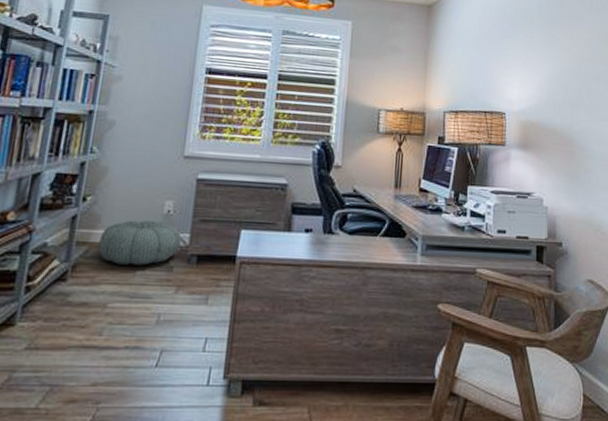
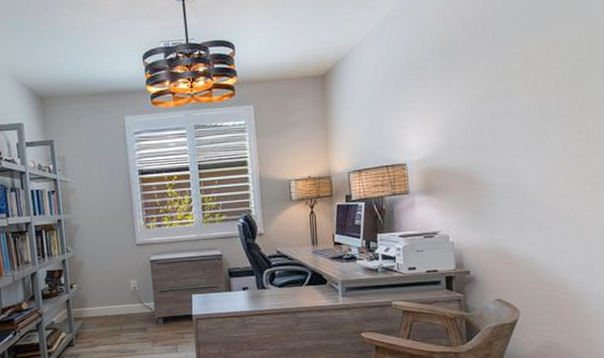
pouf: present [98,220,181,266] -> none [89,296,148,331]

